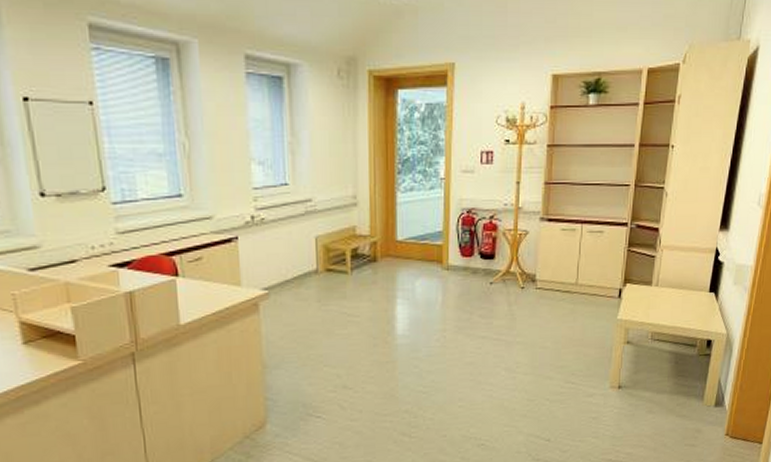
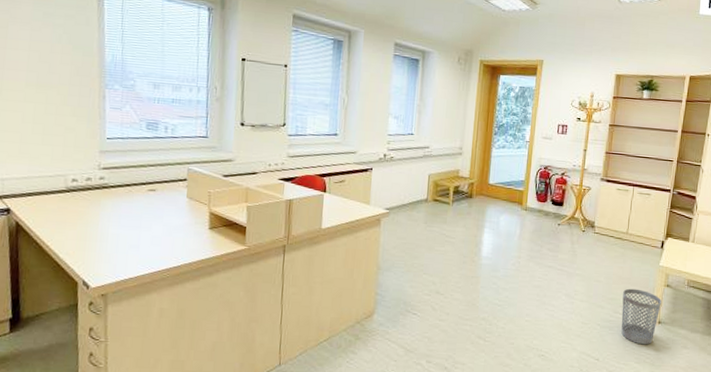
wastebasket: none [574,350,621,416] -> present [621,288,661,345]

